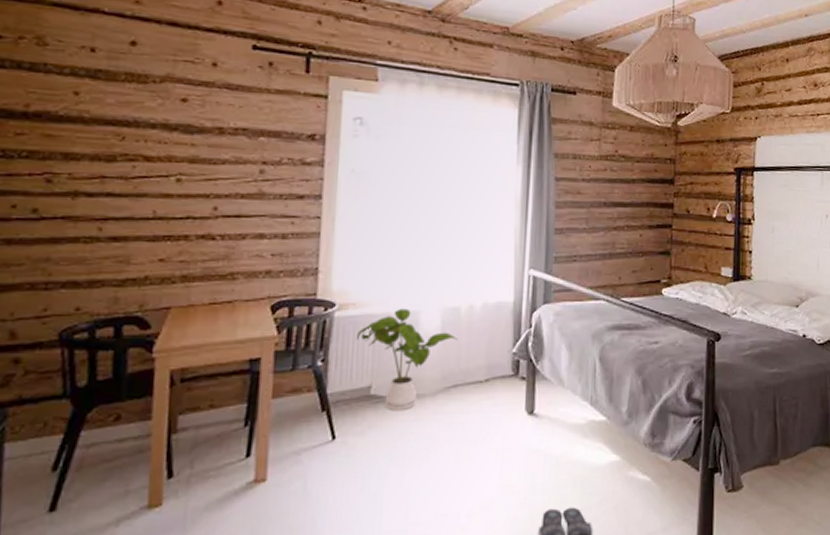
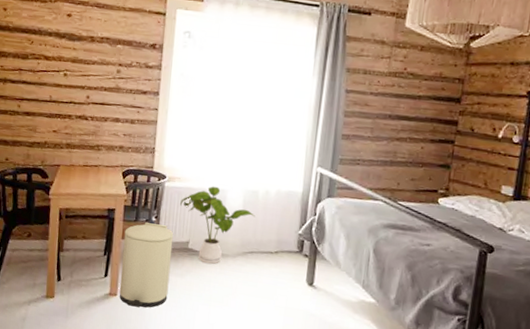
pedal bin: none [269,369,349,492] -> present [119,222,174,308]

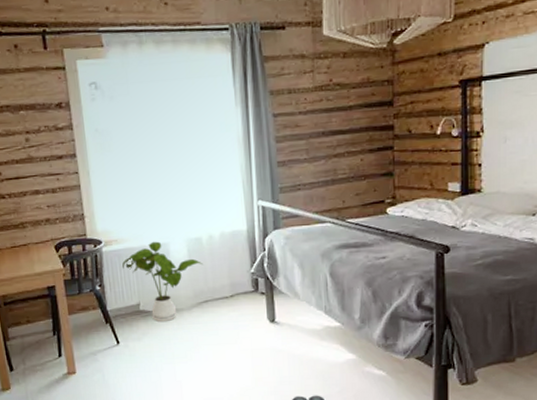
pedal bin: present [119,222,174,308] -> none [70,292,129,381]

